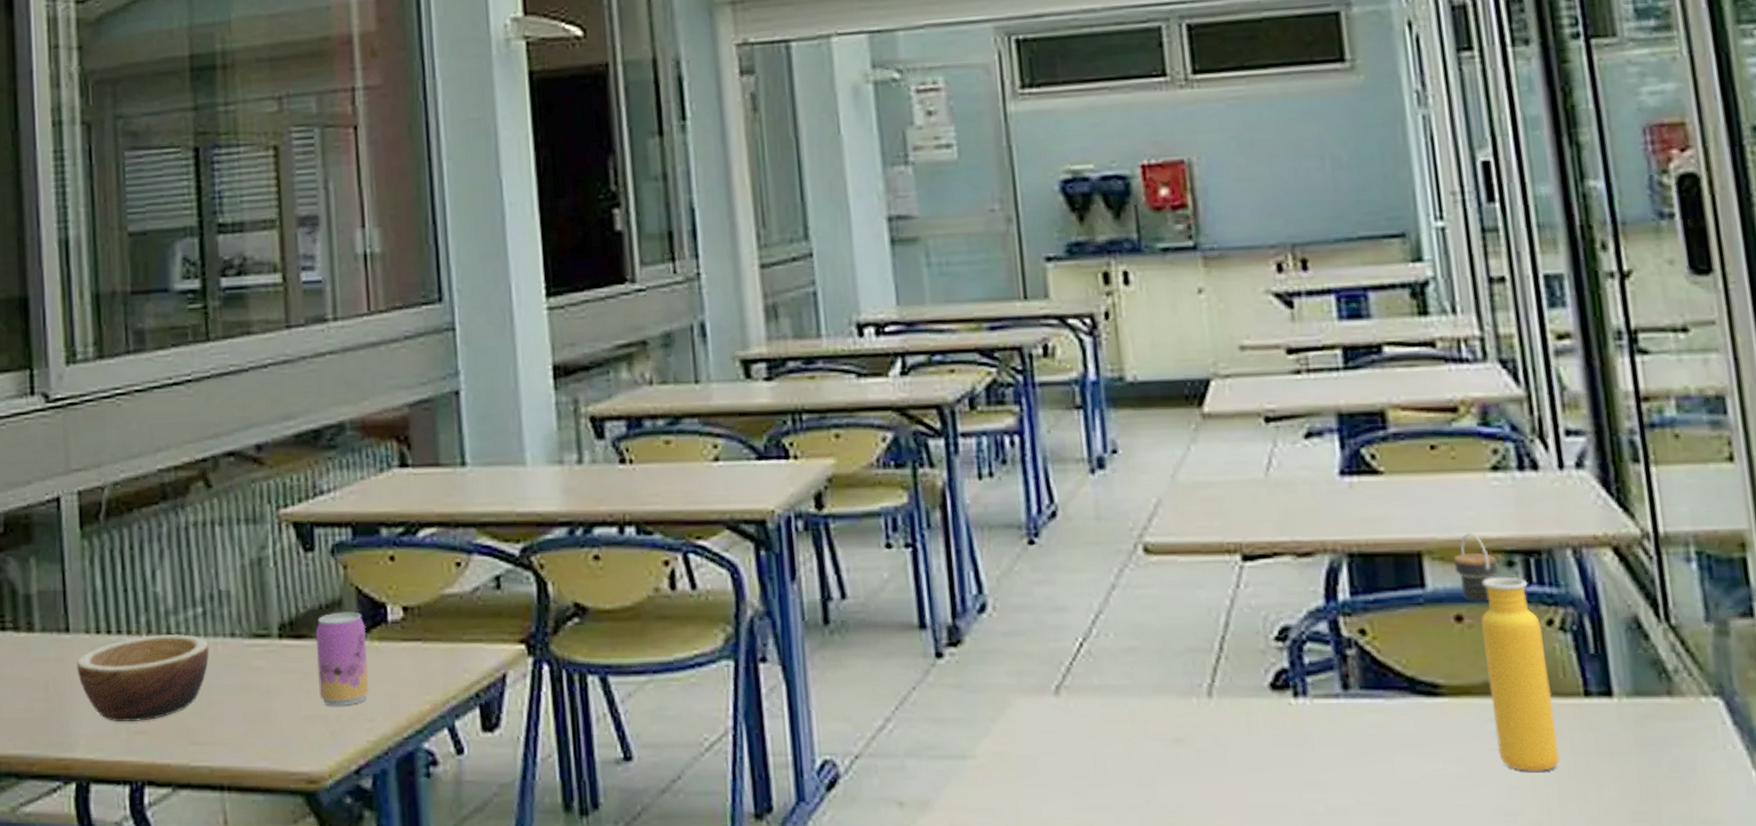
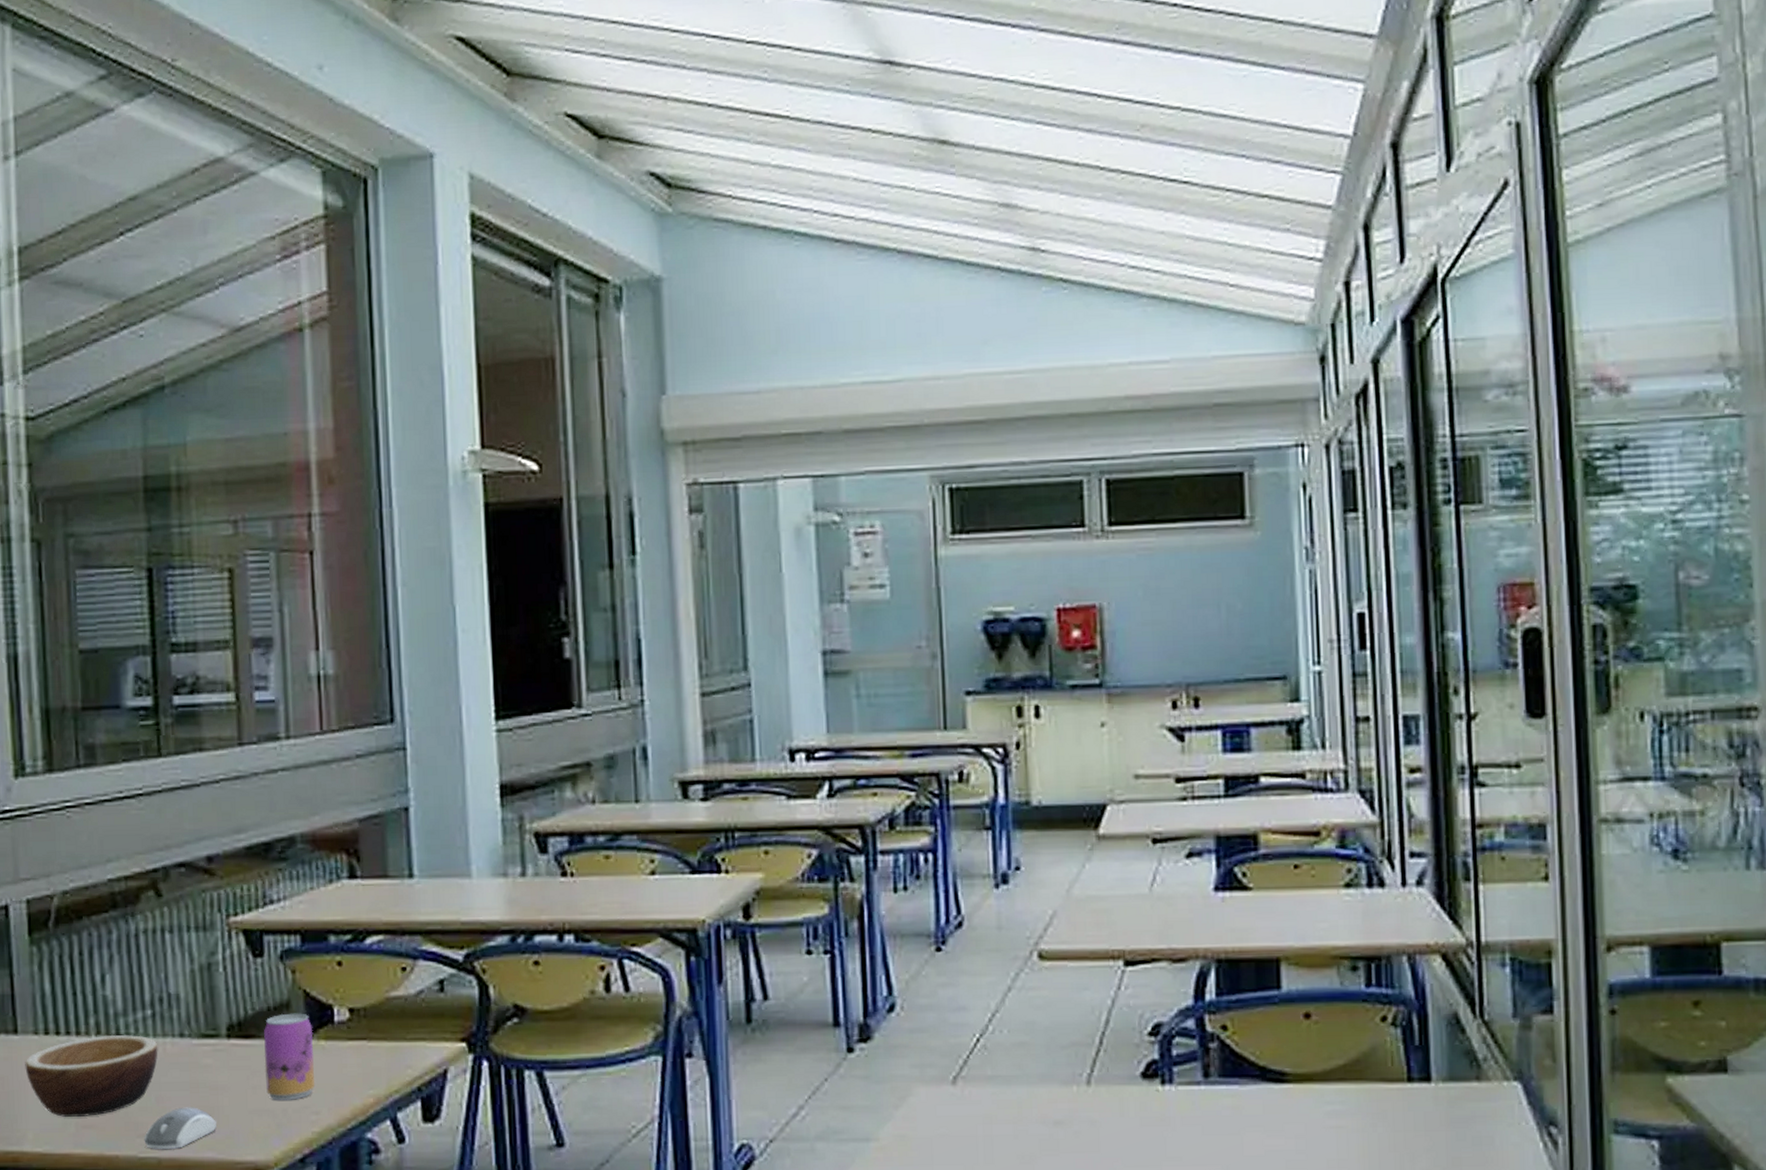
computer mouse: none [196,712,269,758] -> present [144,1107,216,1149]
water bottle: present [1453,533,1560,771] -> none [1306,942,1383,1146]

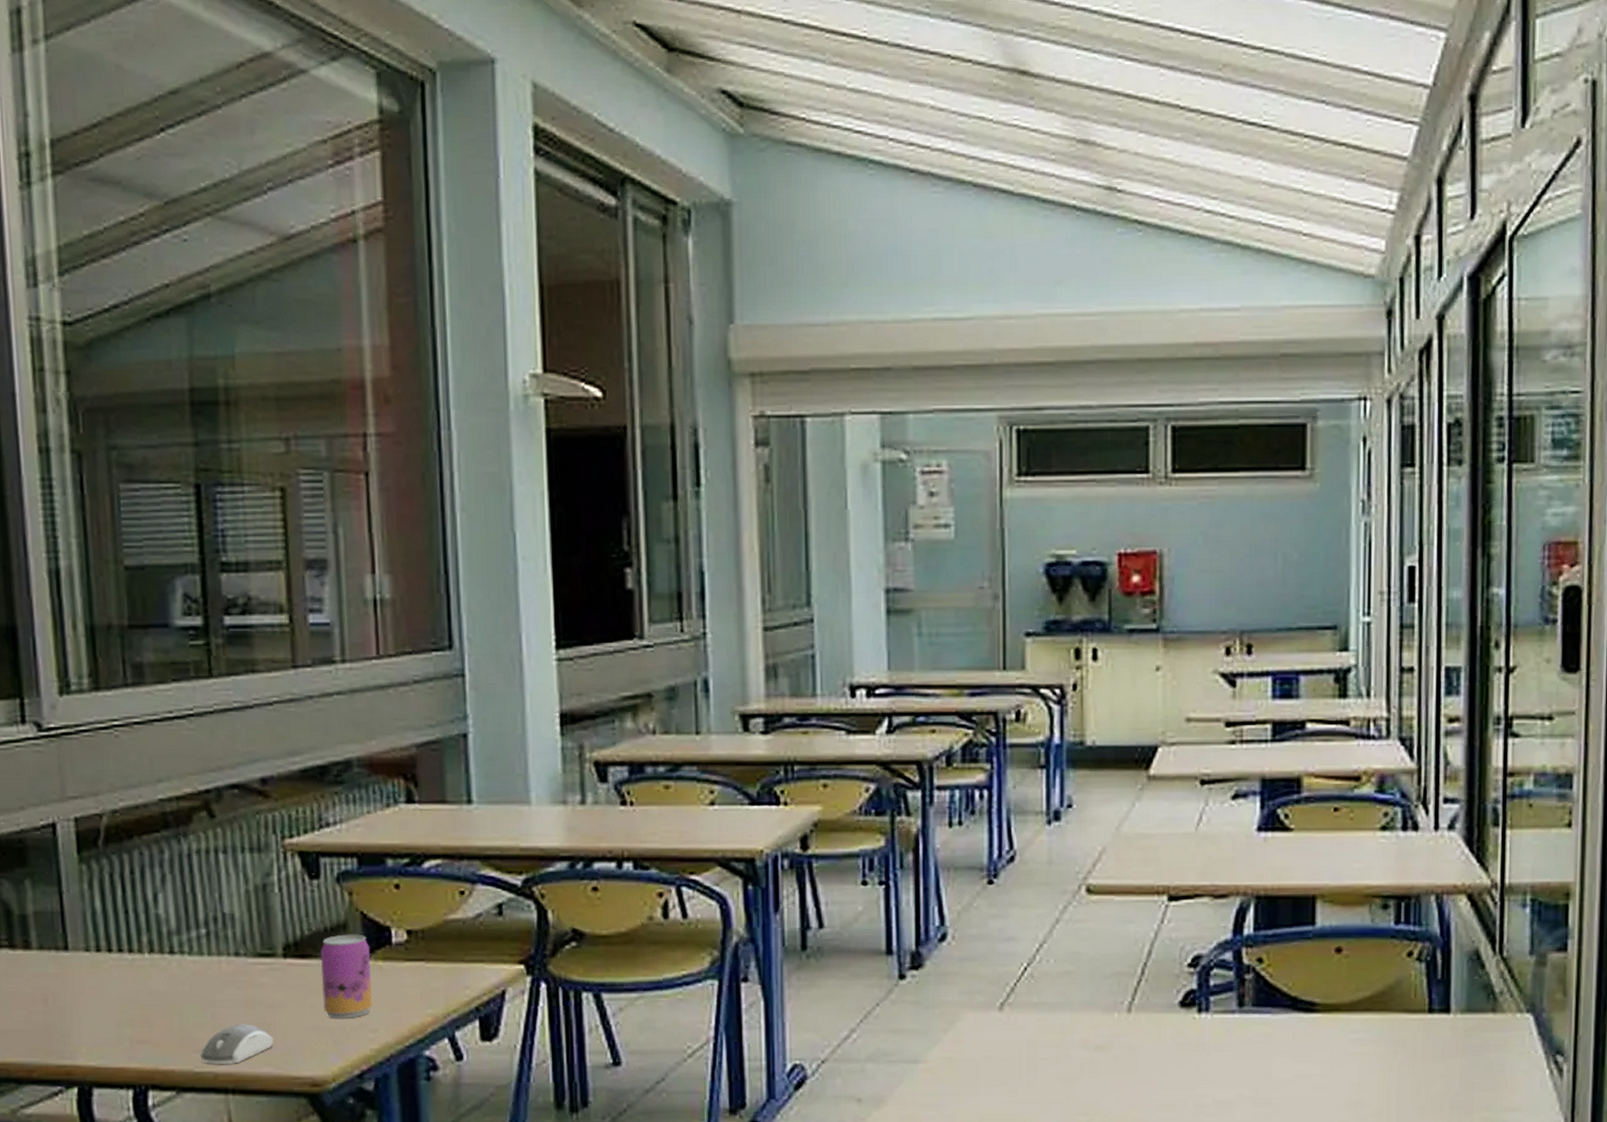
bowl: present [25,1035,158,1117] -> none [76,953,213,1032]

